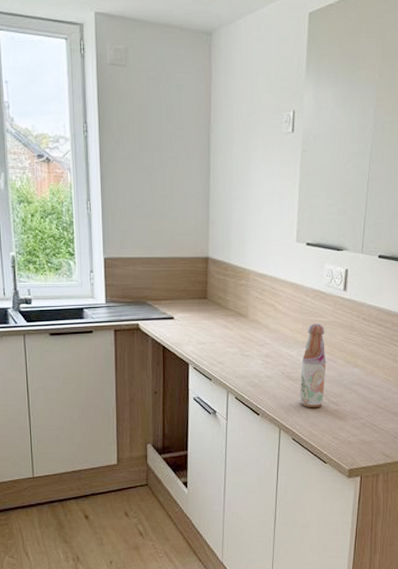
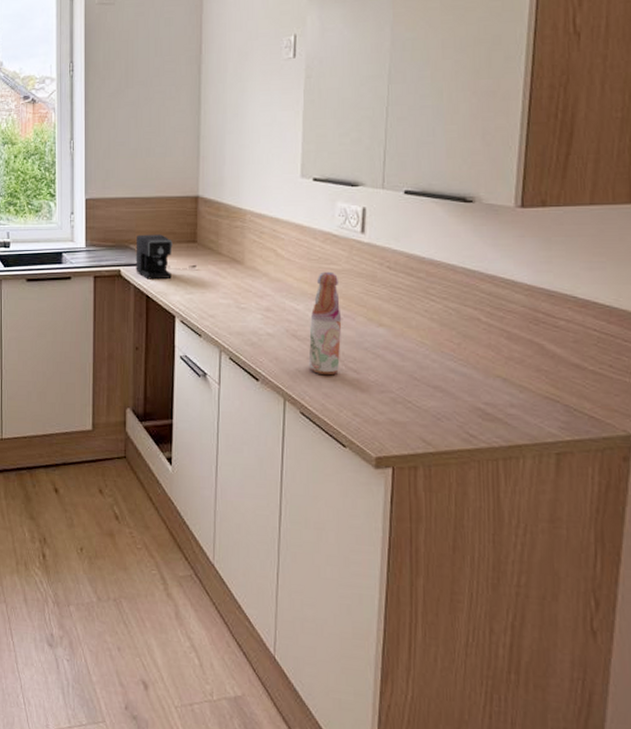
coffee maker: none [152,291,207,332] -> present [135,234,196,280]

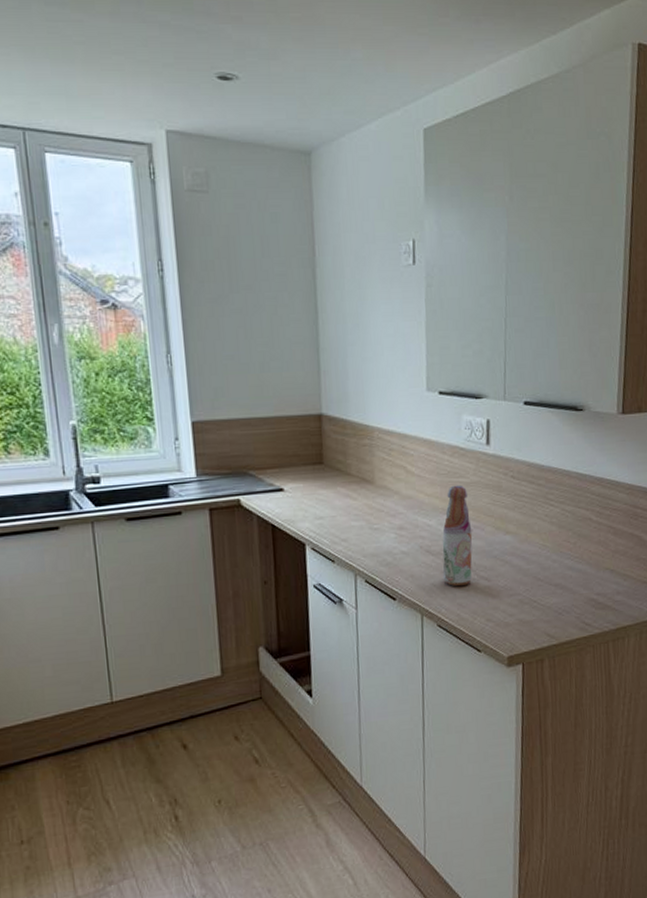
coffee maker: present [135,234,196,280] -> none [255,457,325,508]

